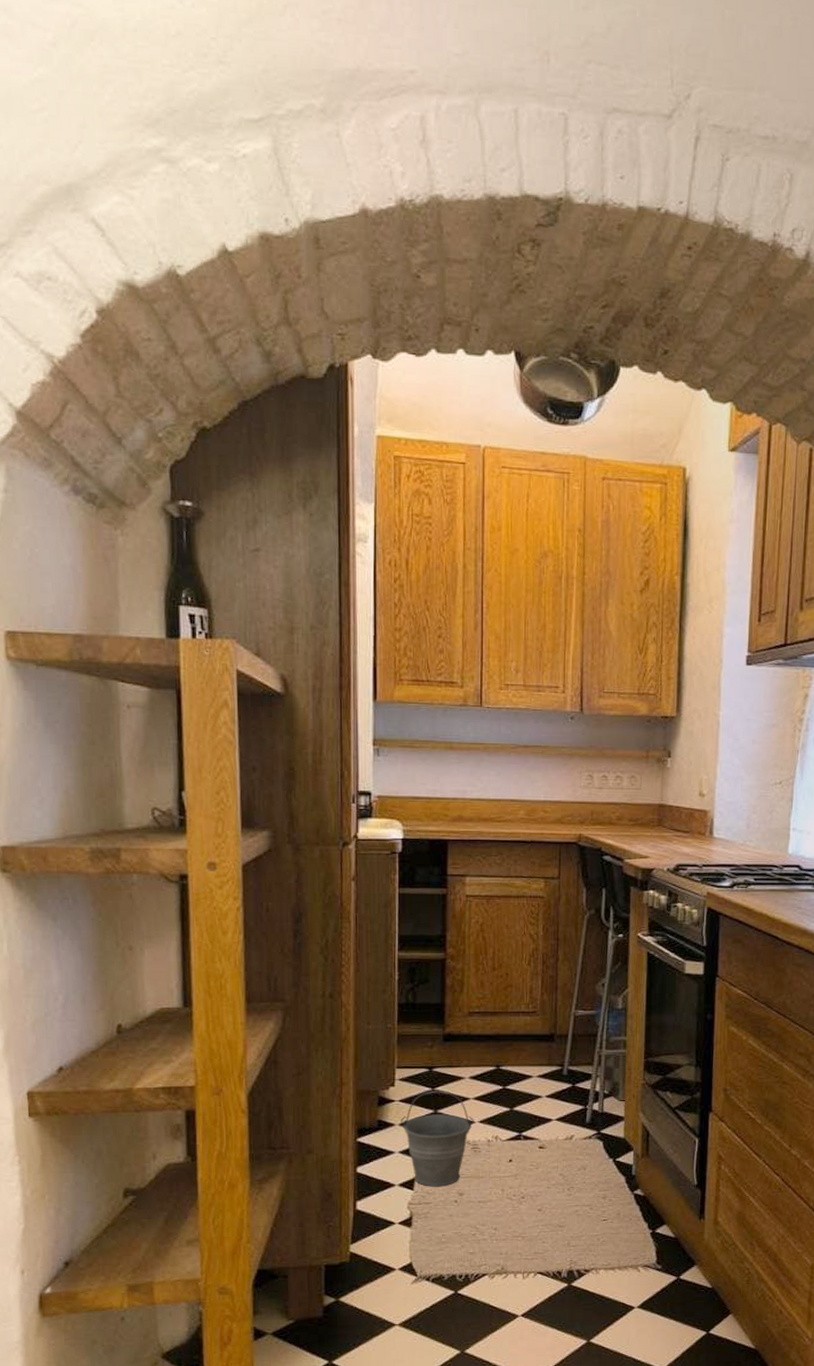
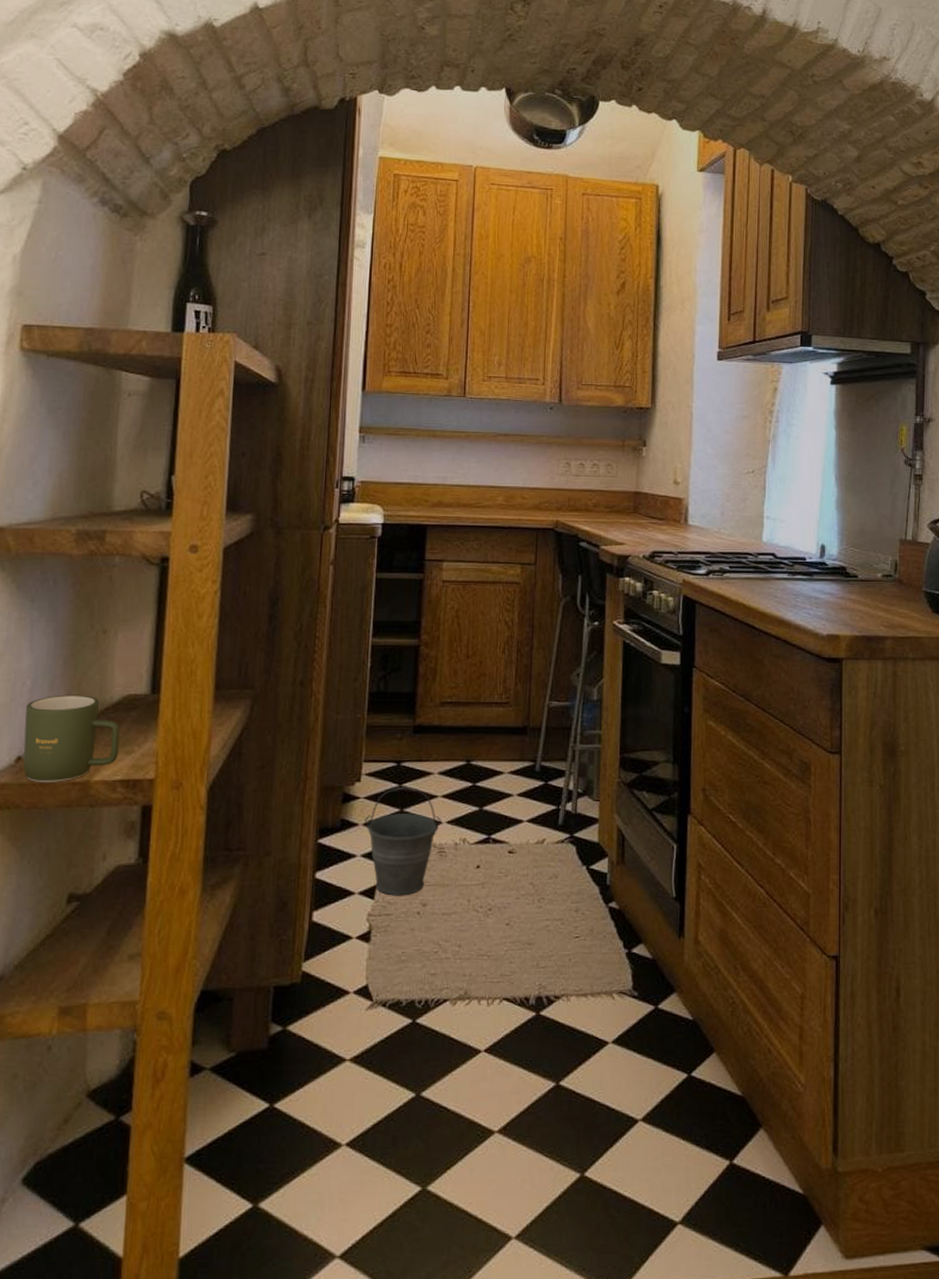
mug: none [62,1009,158,1091] -> present [23,694,120,783]

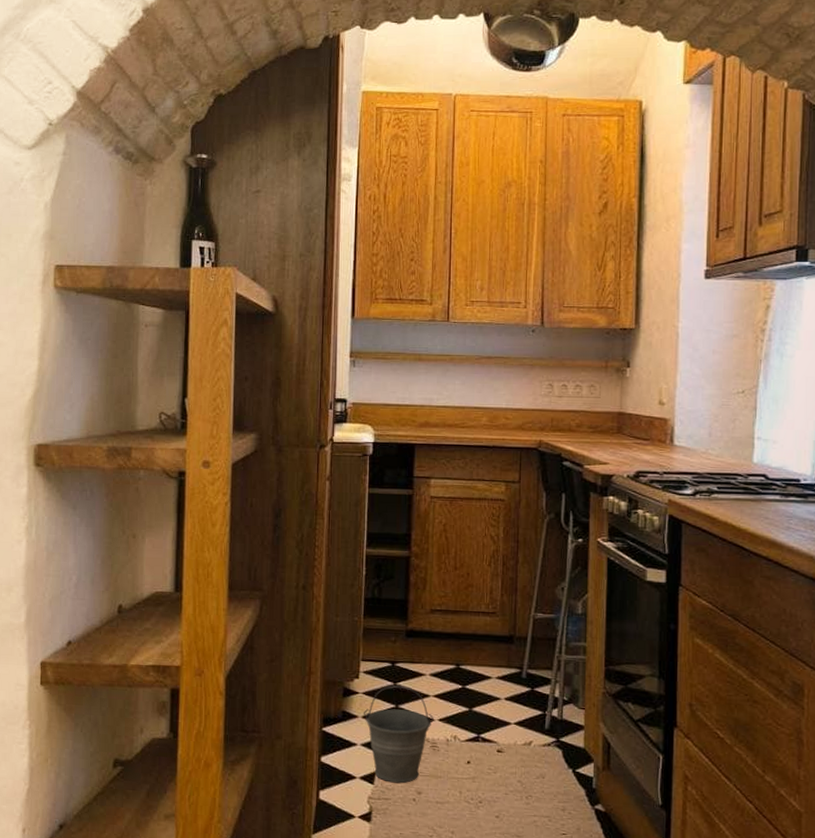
mug: present [23,694,120,783] -> none [73,590,151,666]

